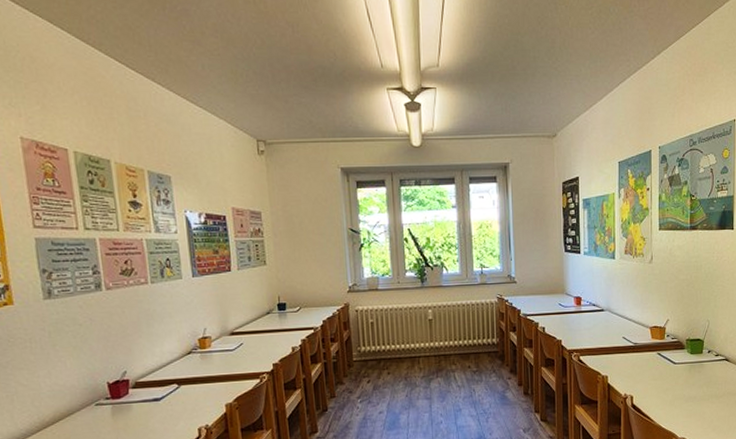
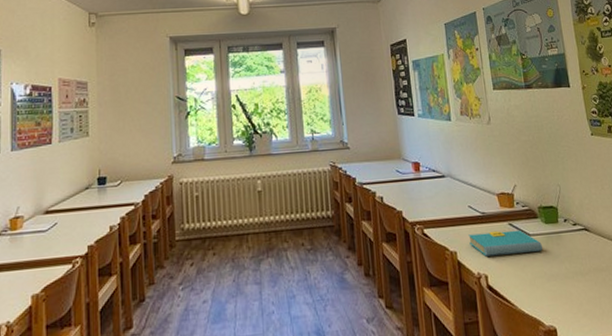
book: none [620,358,685,381] -> present [468,229,543,257]

